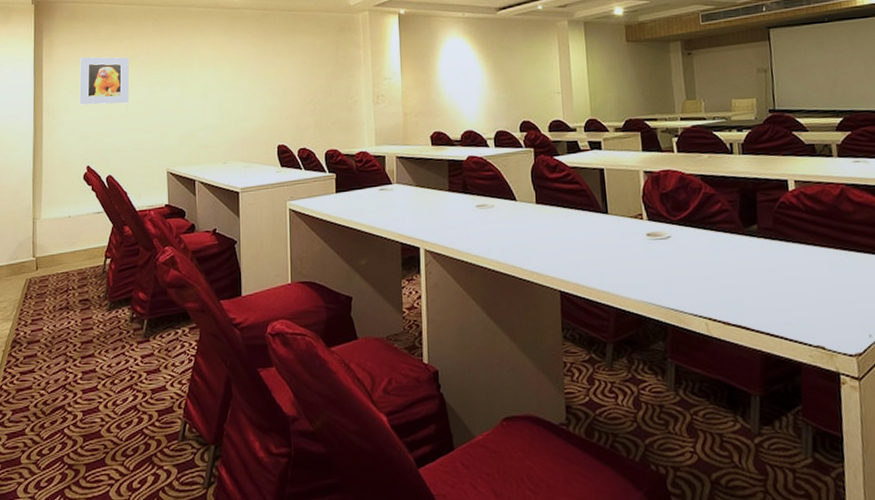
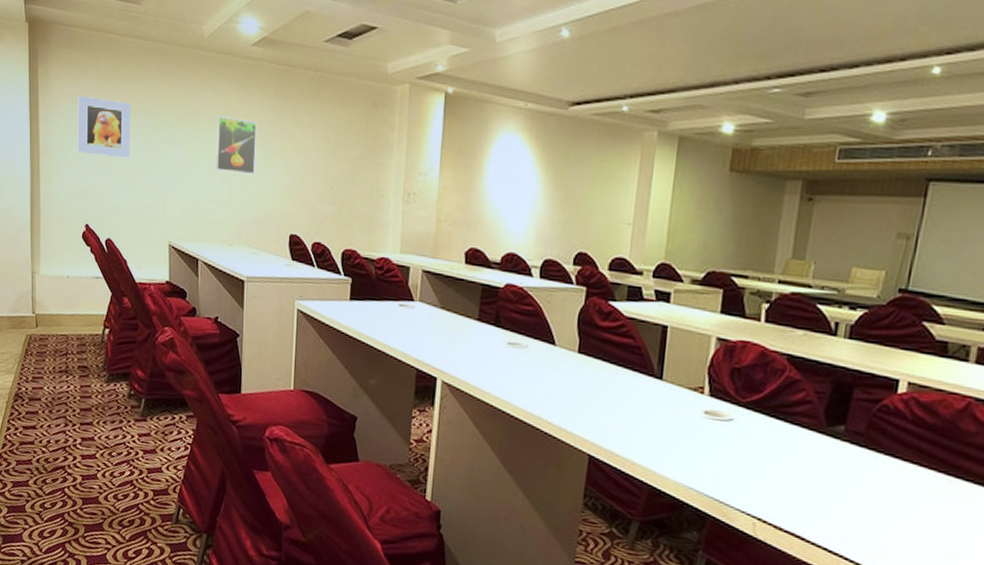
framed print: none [207,56,243,102] -> present [216,117,257,174]

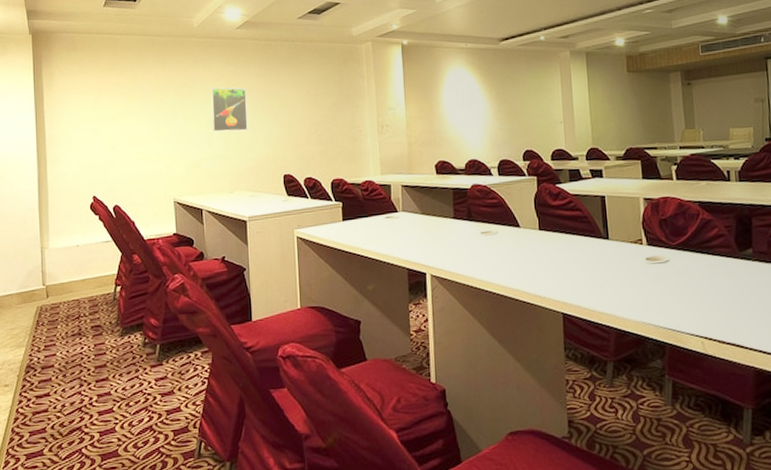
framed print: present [77,95,131,159] -> none [81,87,133,136]

